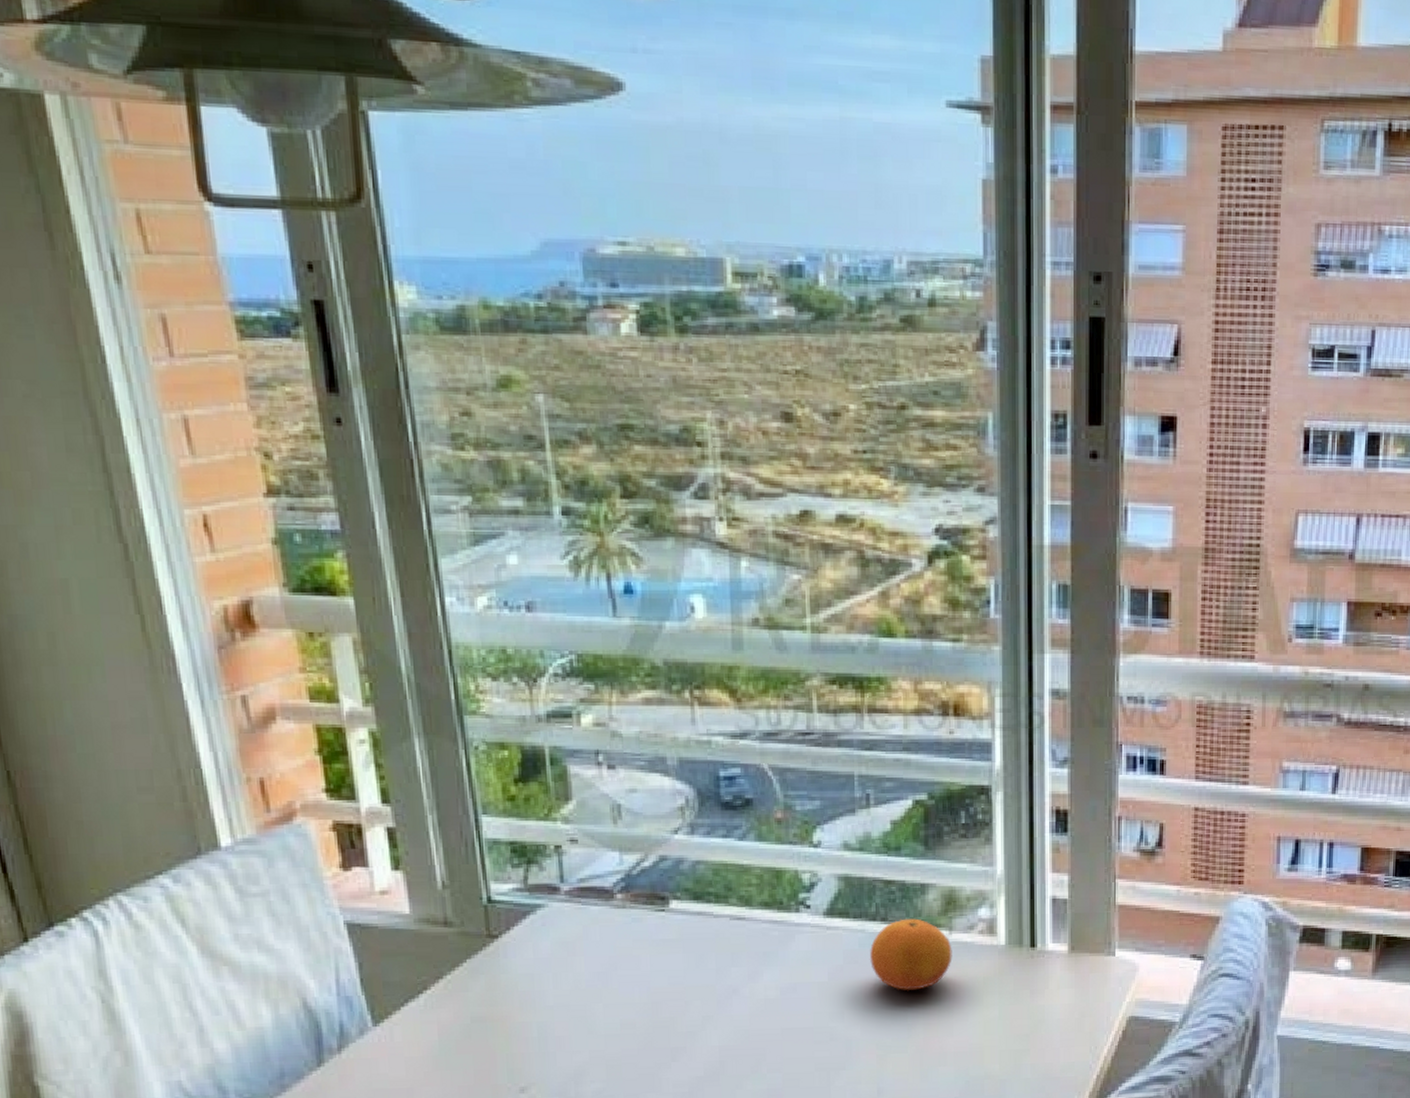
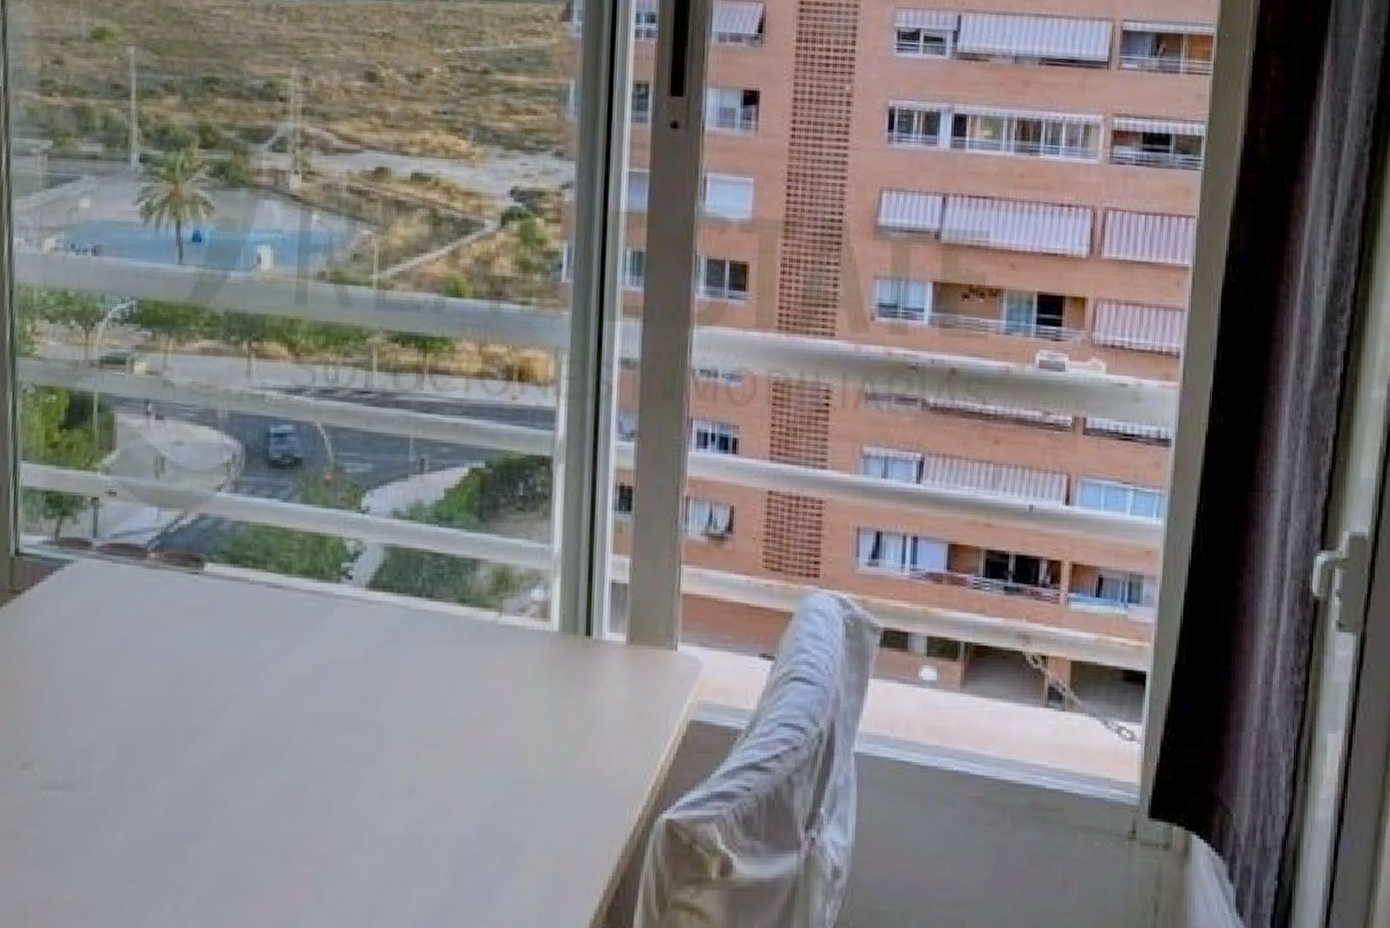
fruit: present [870,918,952,990] -> none [412,596,501,677]

